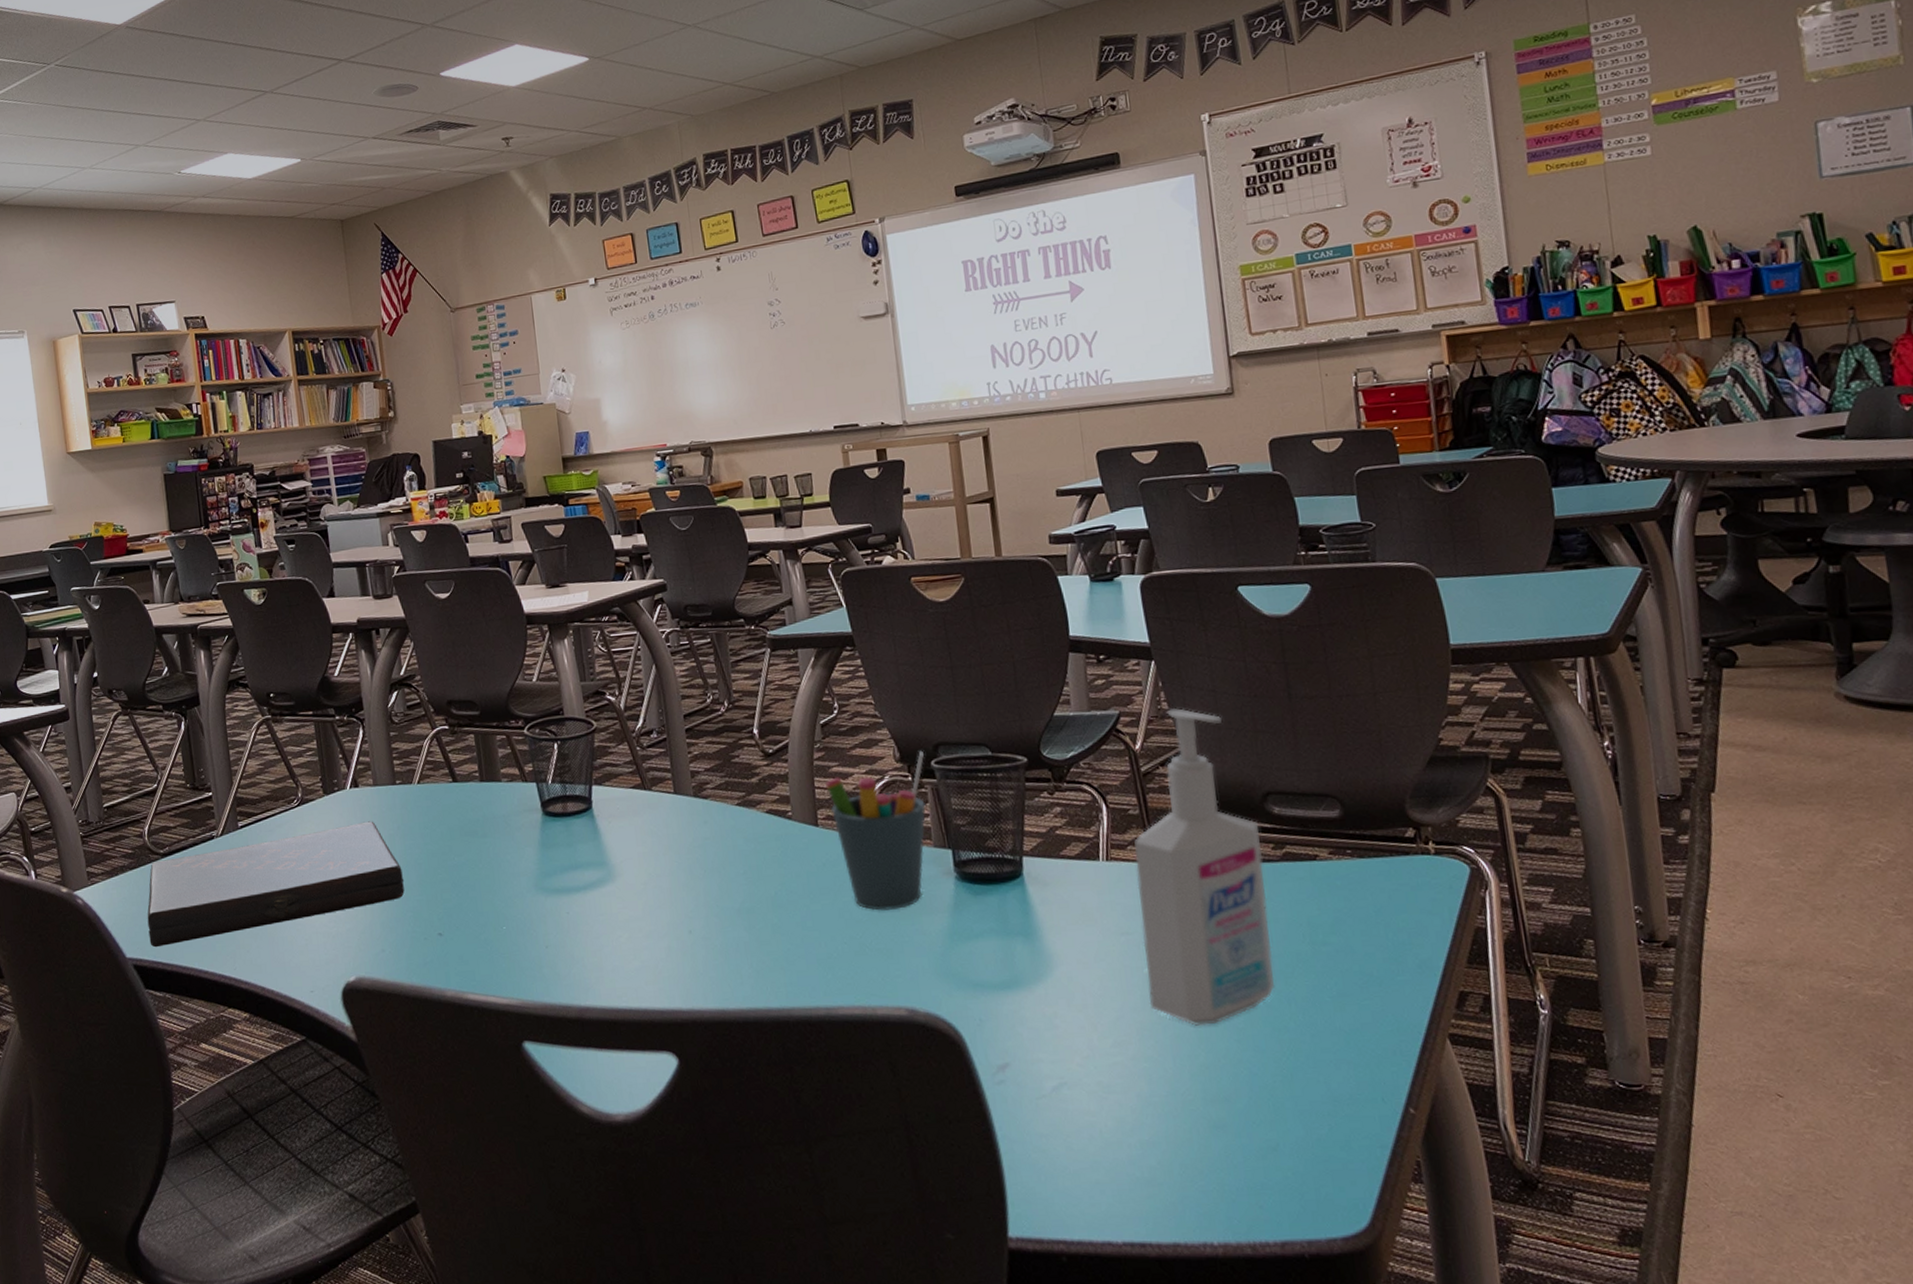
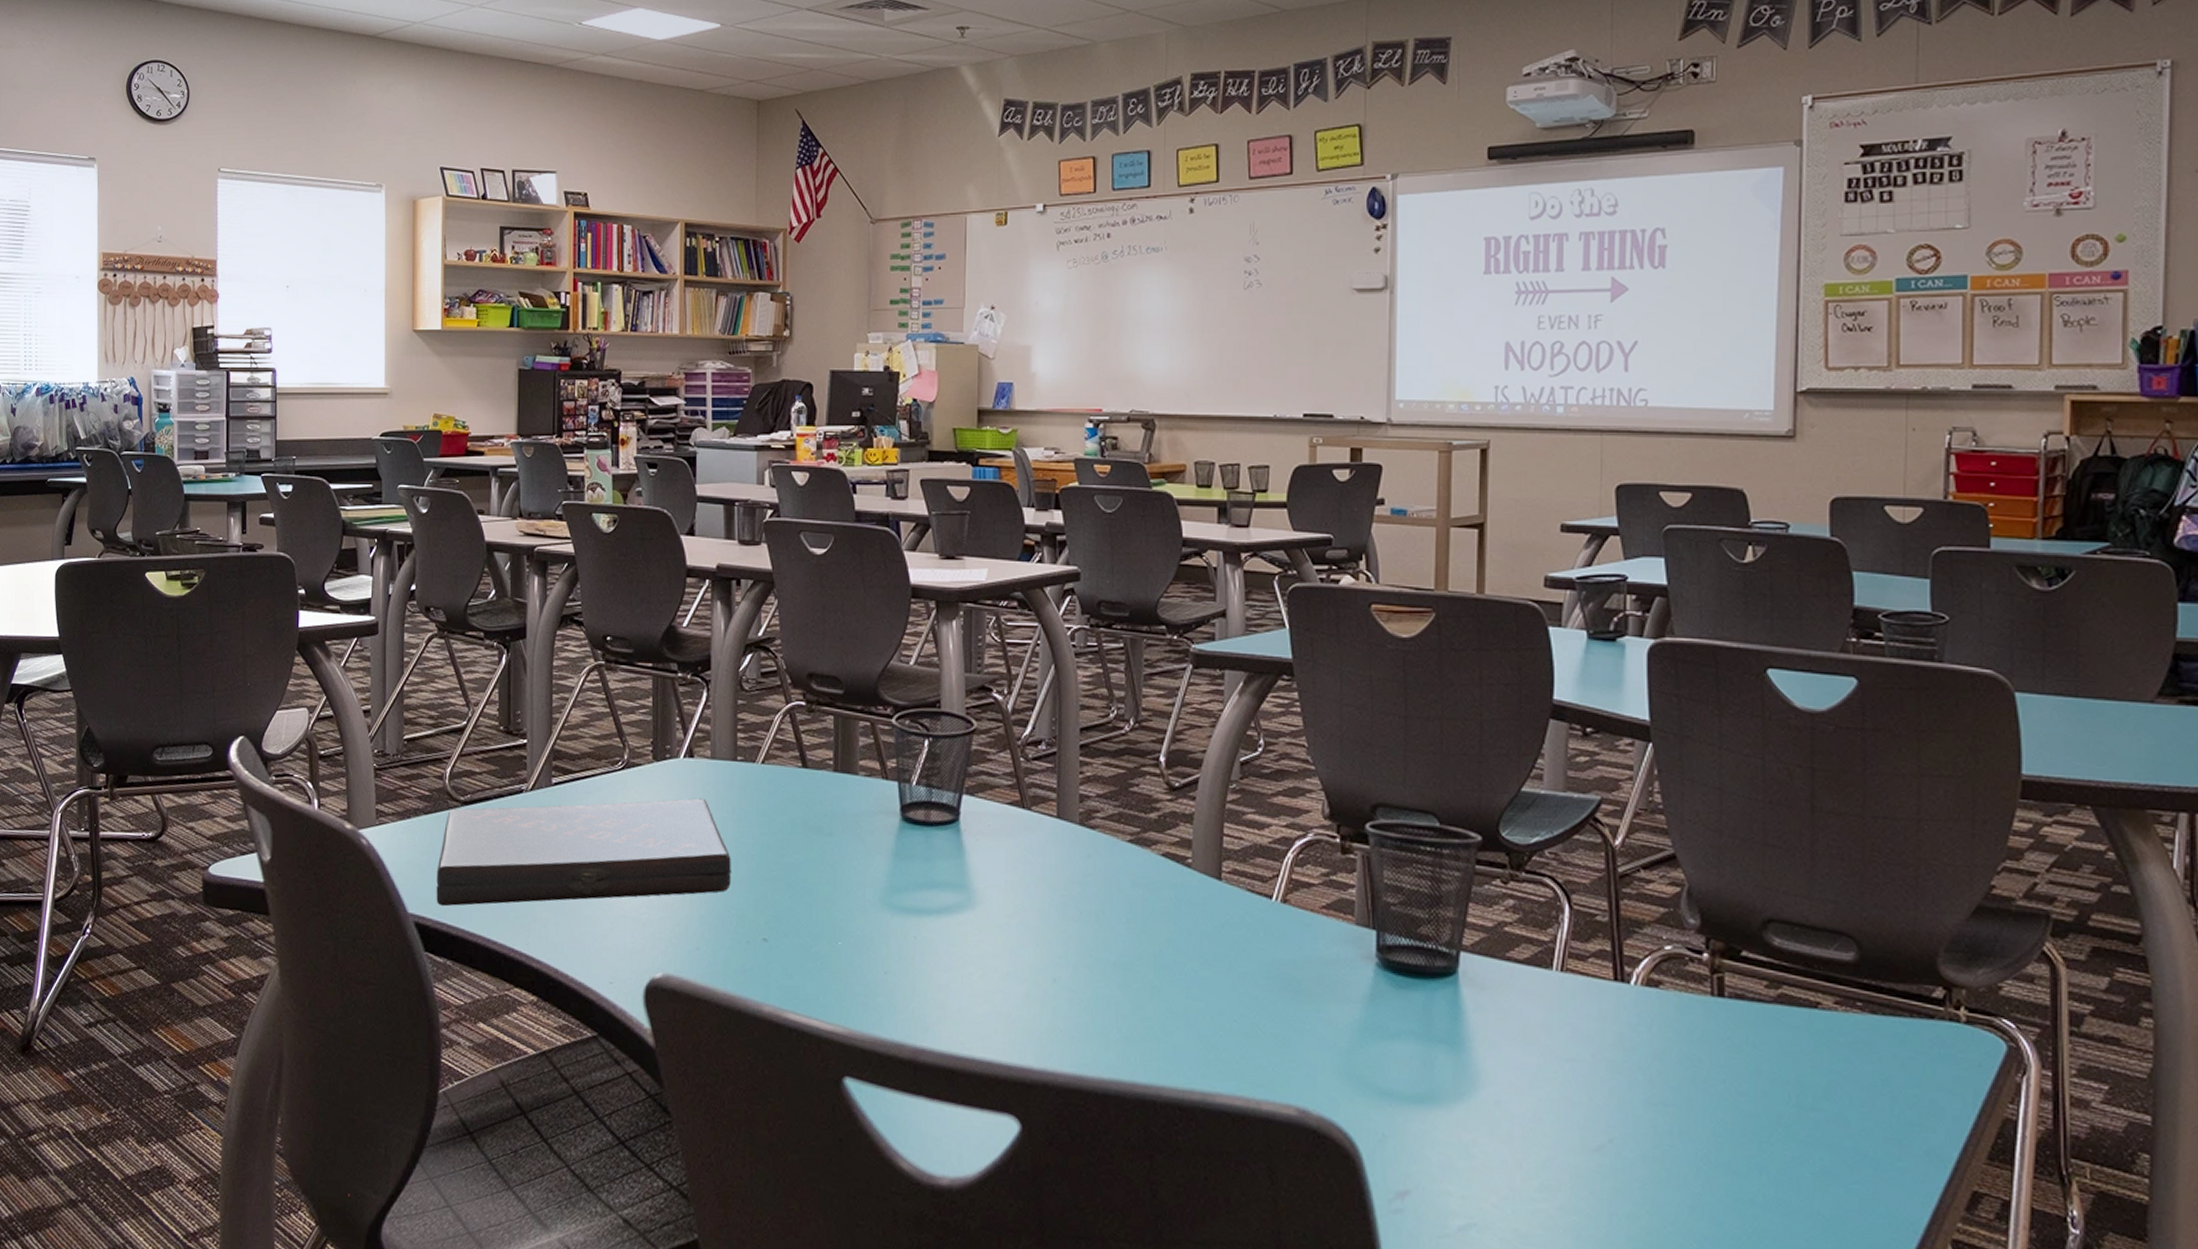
pen holder: present [825,750,926,911] -> none [1237,809,1358,991]
bottle: present [1134,708,1274,1026] -> none [1589,803,1753,1184]

